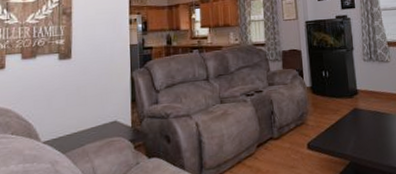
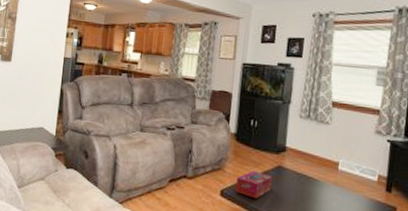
tissue box: none [319,118,353,145] -> present [235,171,273,199]

